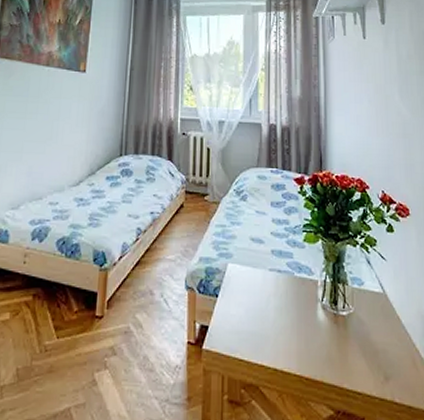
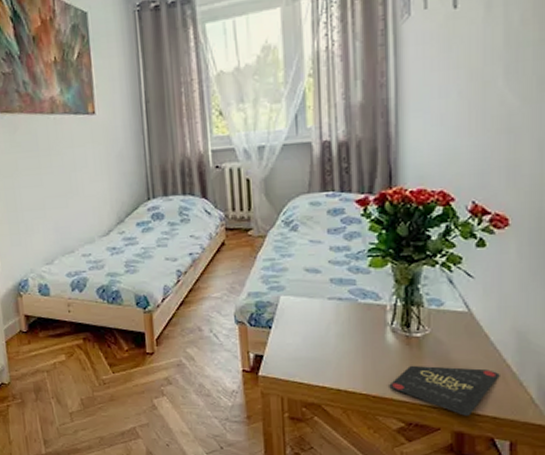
playing card: none [320,345,412,404] -> present [389,365,500,416]

